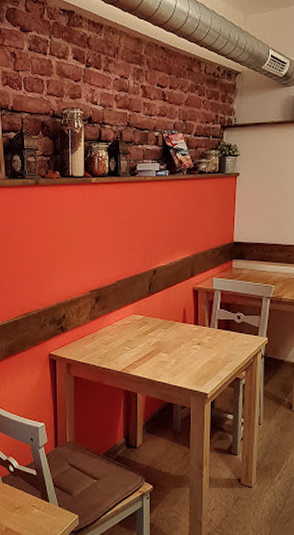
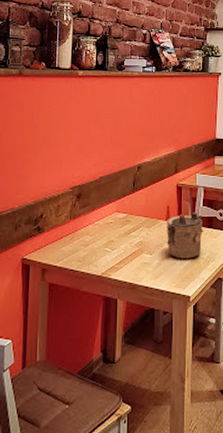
teapot: none [183,314,221,359] -> present [167,212,204,259]

